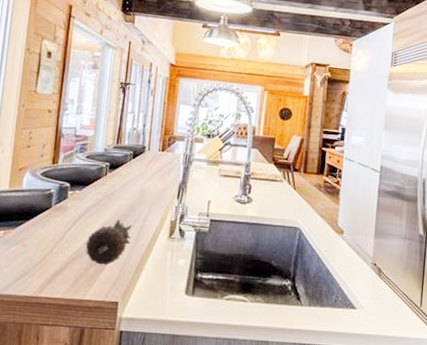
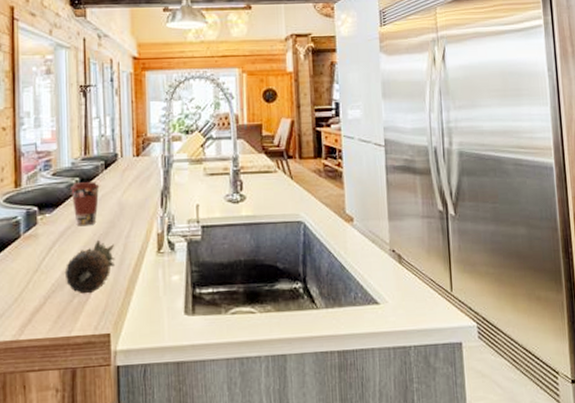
coffee cup: none [101,167,127,205] -> present [71,182,100,225]

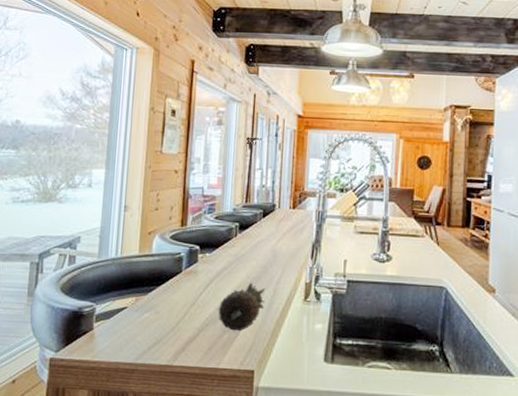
coffee cup: present [71,182,100,225] -> none [230,227,257,268]

